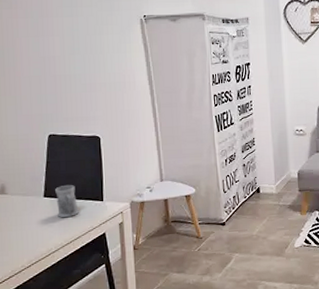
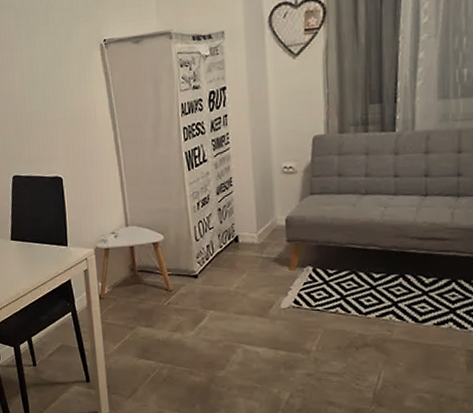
mug: present [55,185,79,218] -> none [21,229,44,262]

